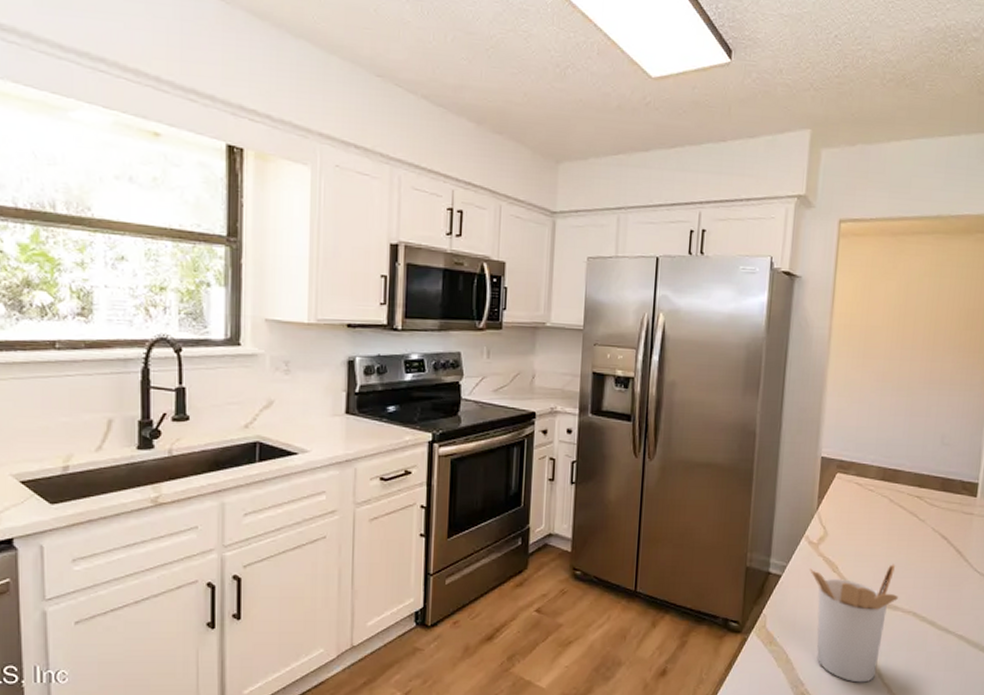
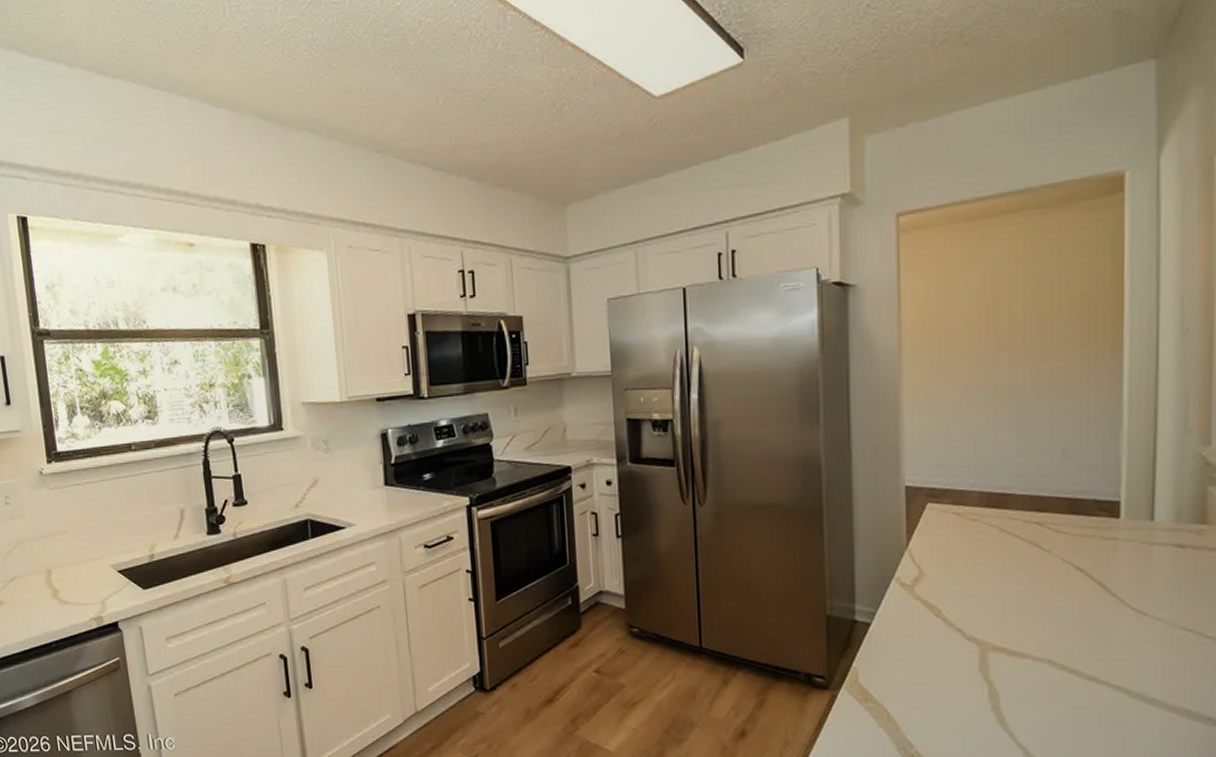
utensil holder: present [809,564,898,683] -> none [904,604,1025,743]

